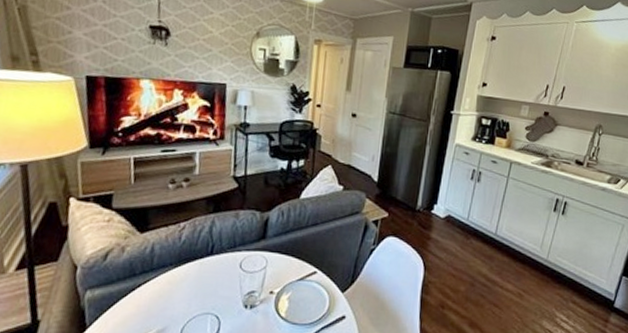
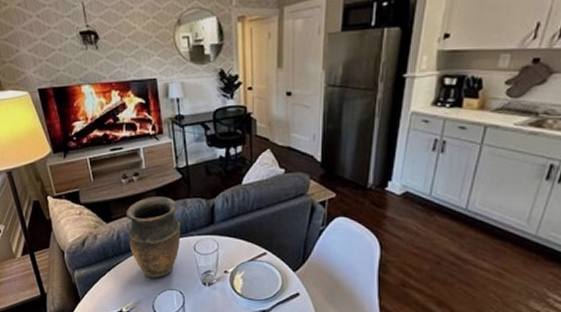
vase: none [164,205,229,300] -> present [126,197,181,278]

